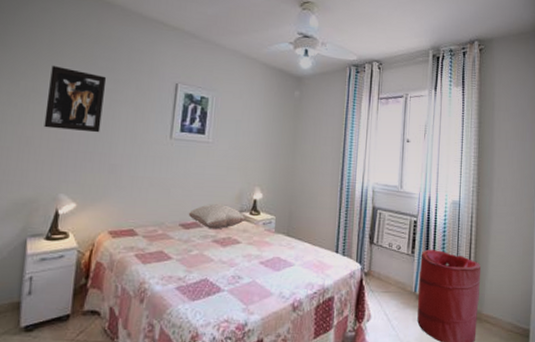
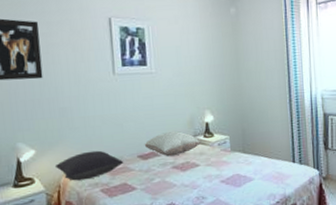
pillow: none [92,212,165,242] -> present [54,150,124,181]

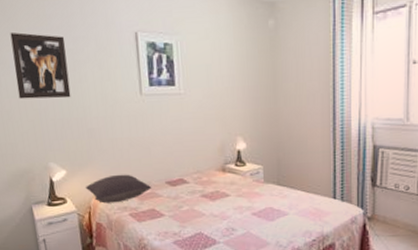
pillow: present [144,131,202,157] -> none [172,158,233,184]

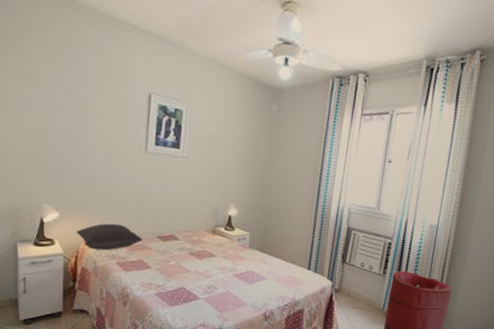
wall art: present [10,31,71,99] -> none [21,71,79,144]

